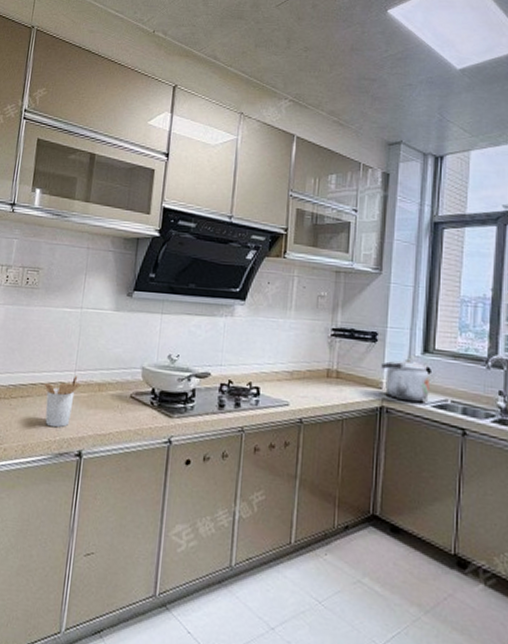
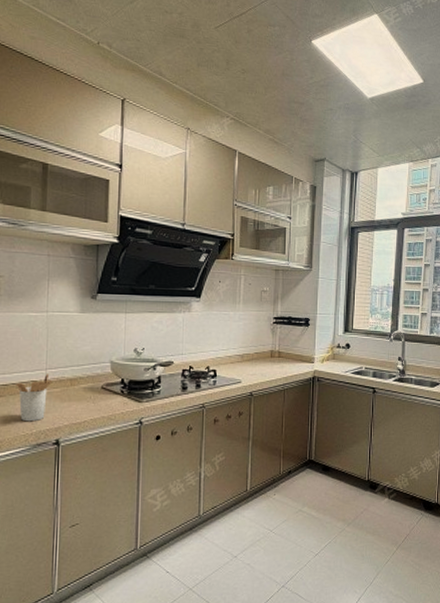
kettle: present [381,358,431,403] -> none [313,337,350,371]

